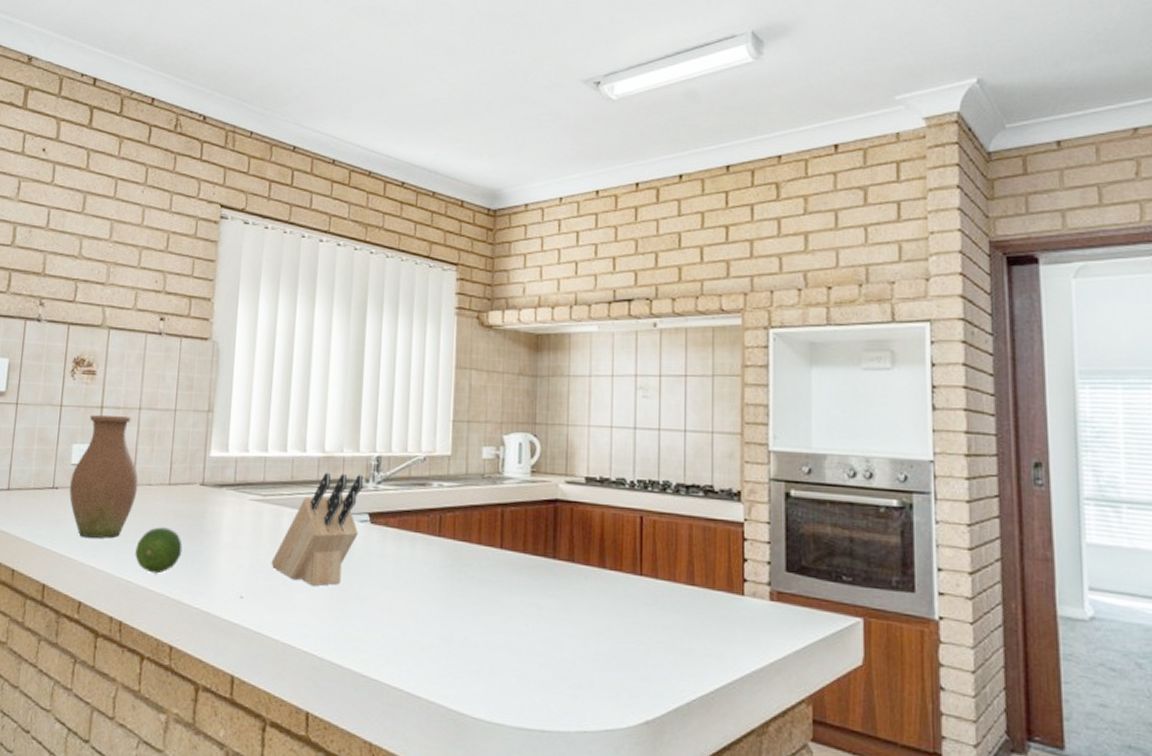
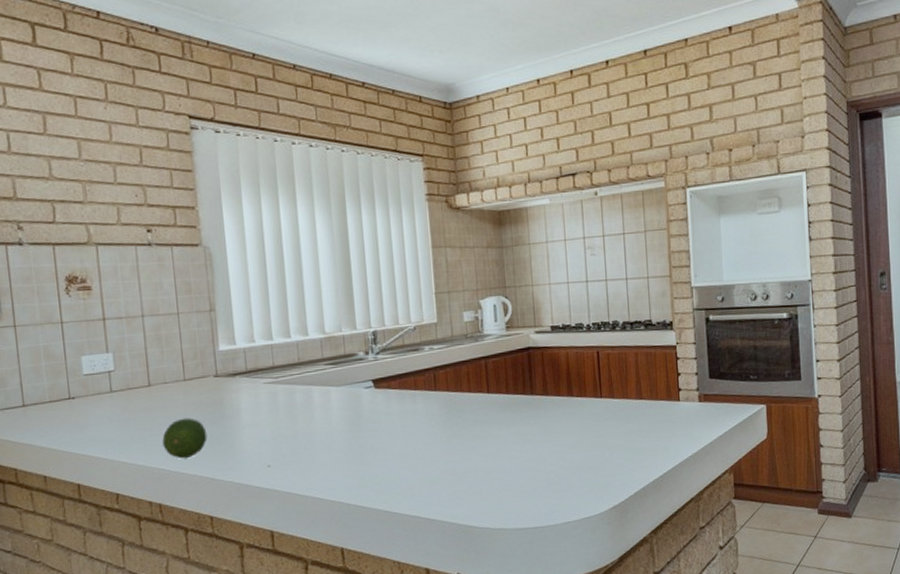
vase: present [69,415,139,539] -> none [86,325,155,438]
knife block: present [271,472,364,586] -> none [291,349,365,447]

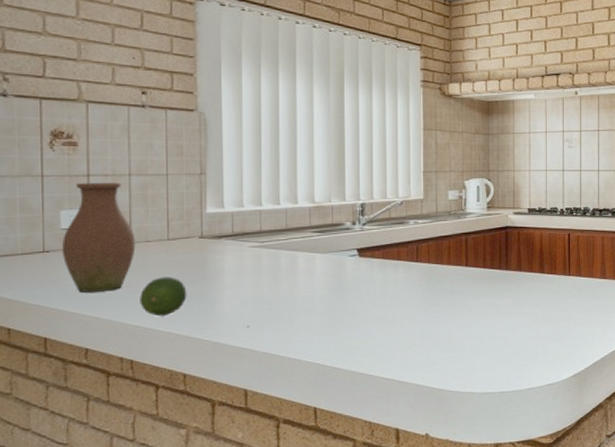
vase: none [86,325,155,438] -> present [61,183,136,293]

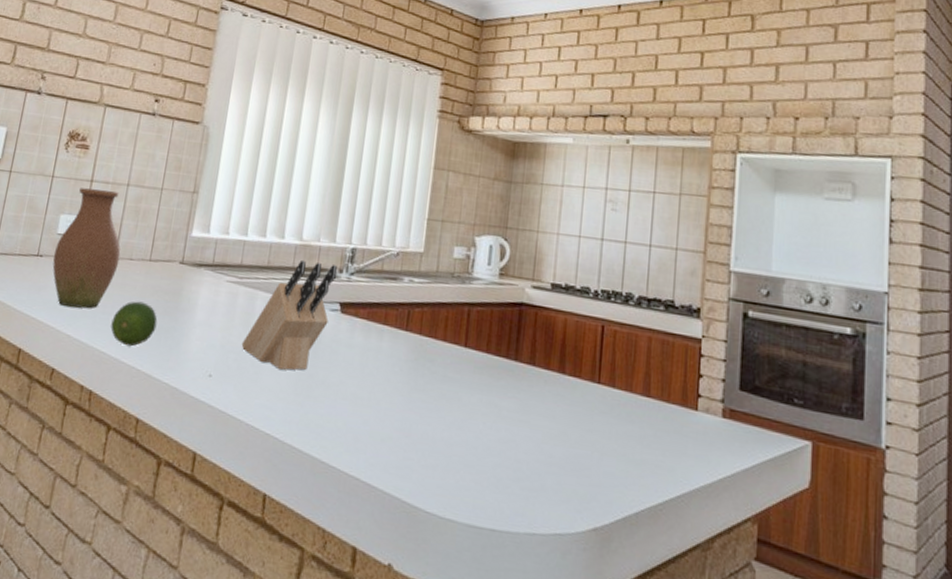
knife block: none [273,219,351,310] -> present [241,259,338,371]

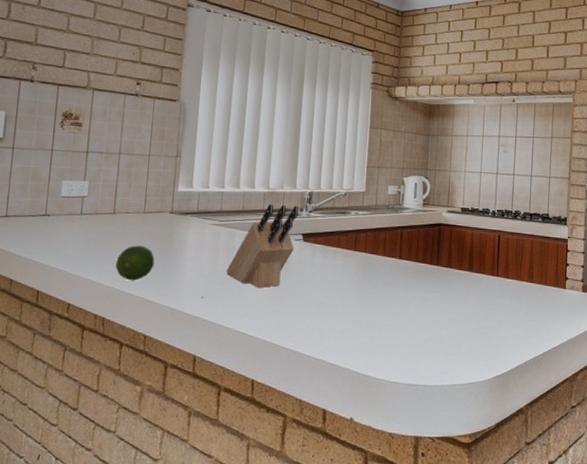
vase: present [52,188,121,309] -> none [59,158,118,254]

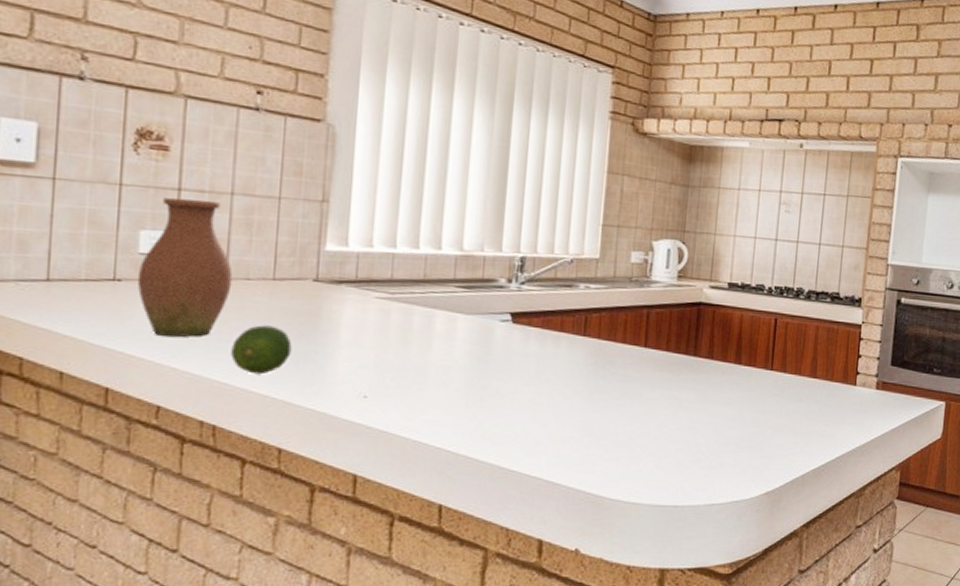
vase: none [59,158,118,254] -> present [137,198,233,337]
knife block: present [226,203,299,288] -> none [400,271,506,384]

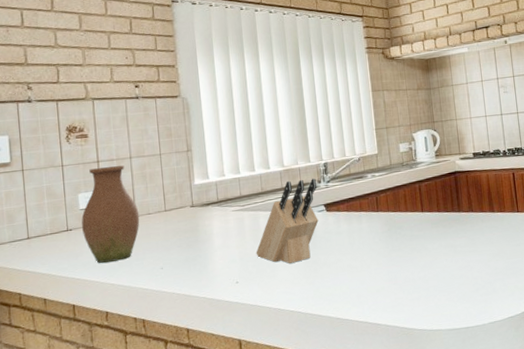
fruit: present [231,325,292,375] -> none [146,243,185,280]
knife block: none [400,271,506,384] -> present [256,178,319,263]

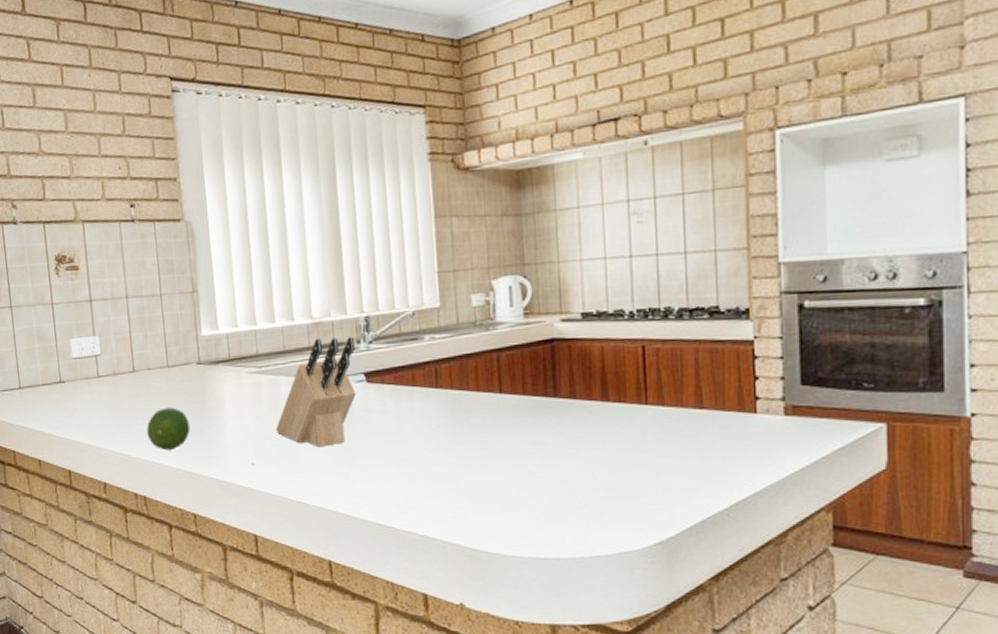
vase: present [81,165,140,263] -> none [75,307,139,424]
fruit: none [146,243,185,280] -> present [146,407,191,451]

